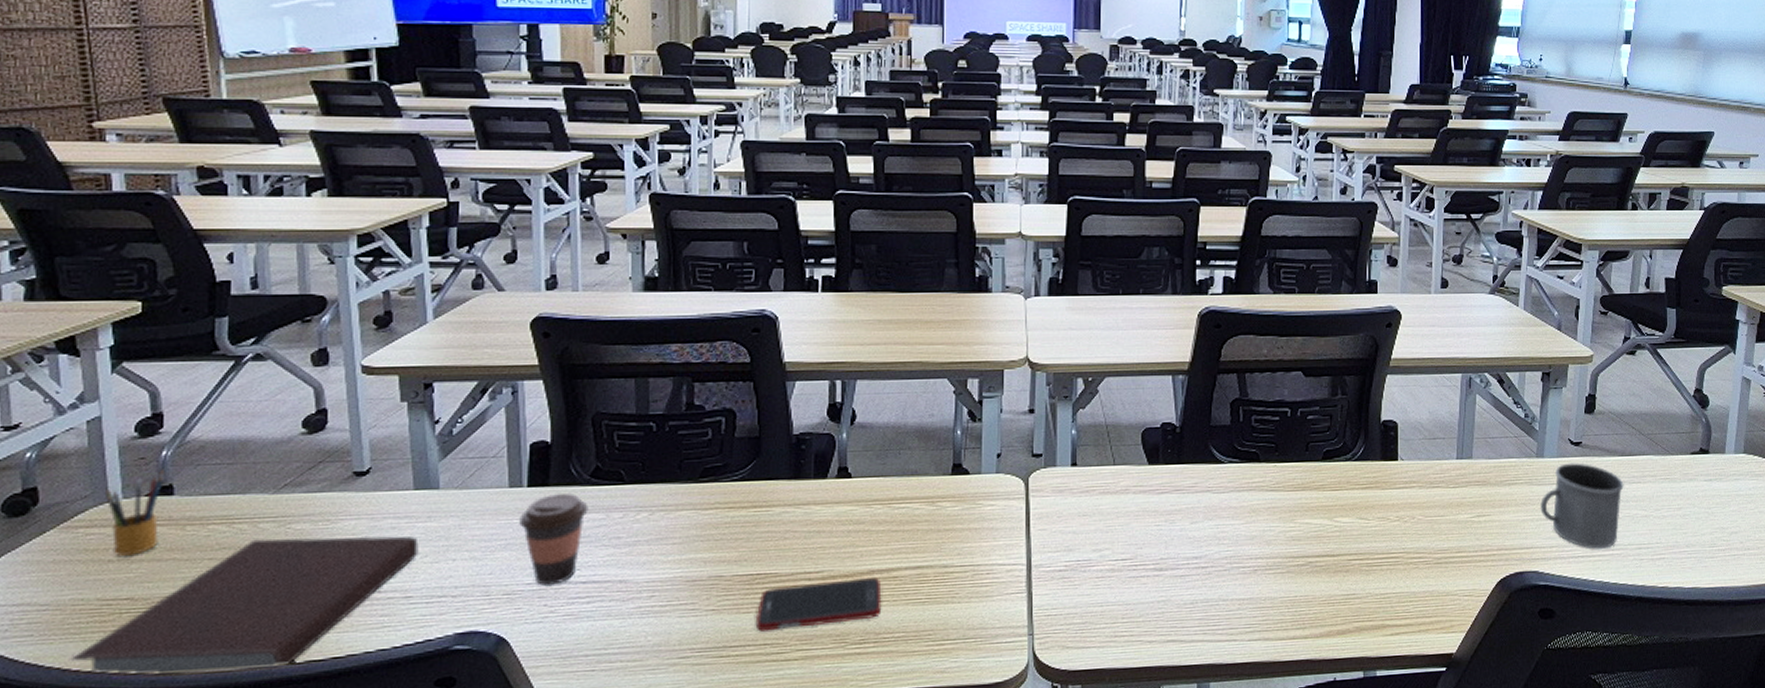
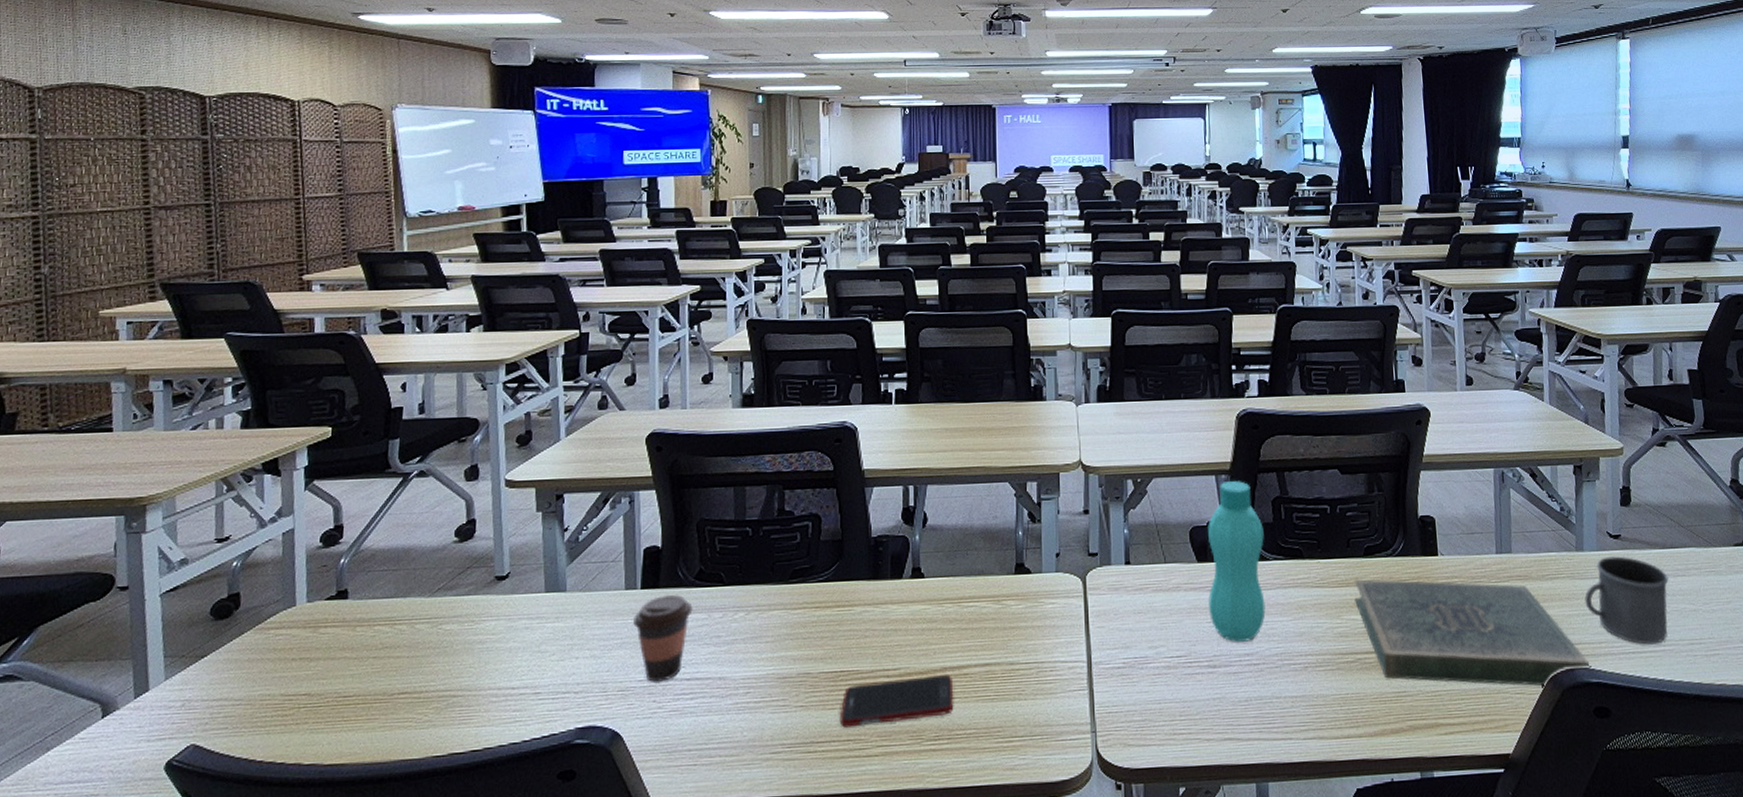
notebook: present [70,536,419,675] -> none [256,635,548,766]
pencil box: present [106,469,164,556] -> none [293,575,341,655]
bottle: none [1158,382,1220,546] -> present [1208,481,1266,642]
book: none [1310,483,1538,589] -> present [1354,579,1589,687]

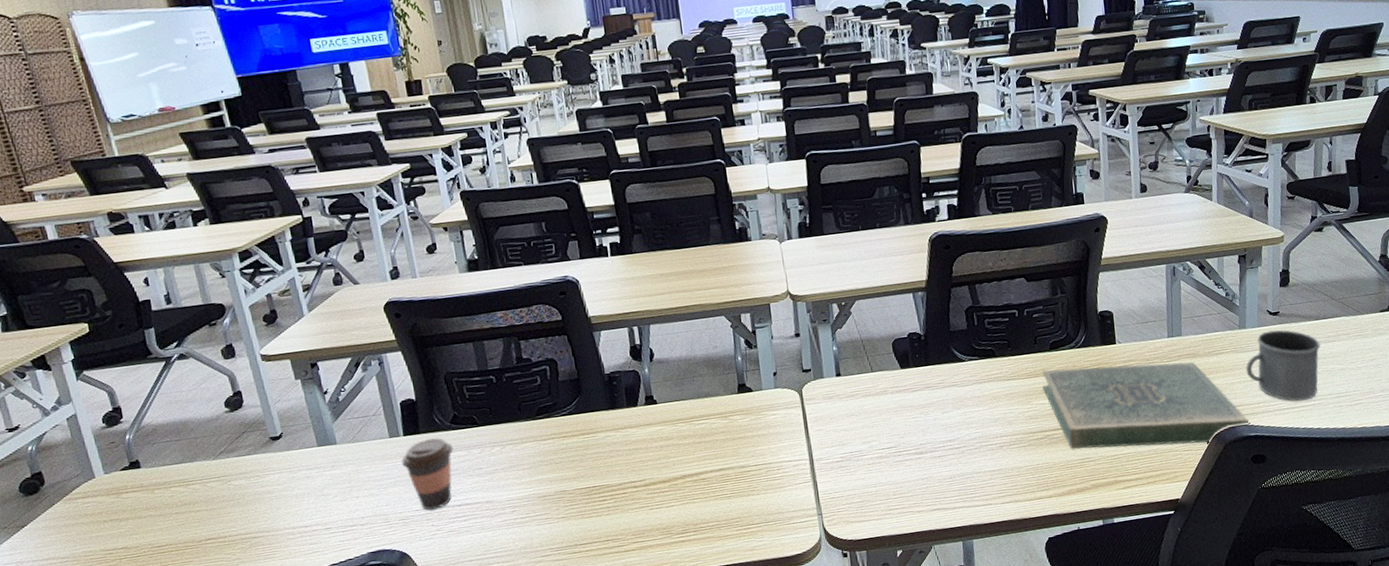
cell phone: present [839,674,954,728] -> none [597,481,696,531]
bottle: present [1208,481,1266,642] -> none [908,296,964,432]

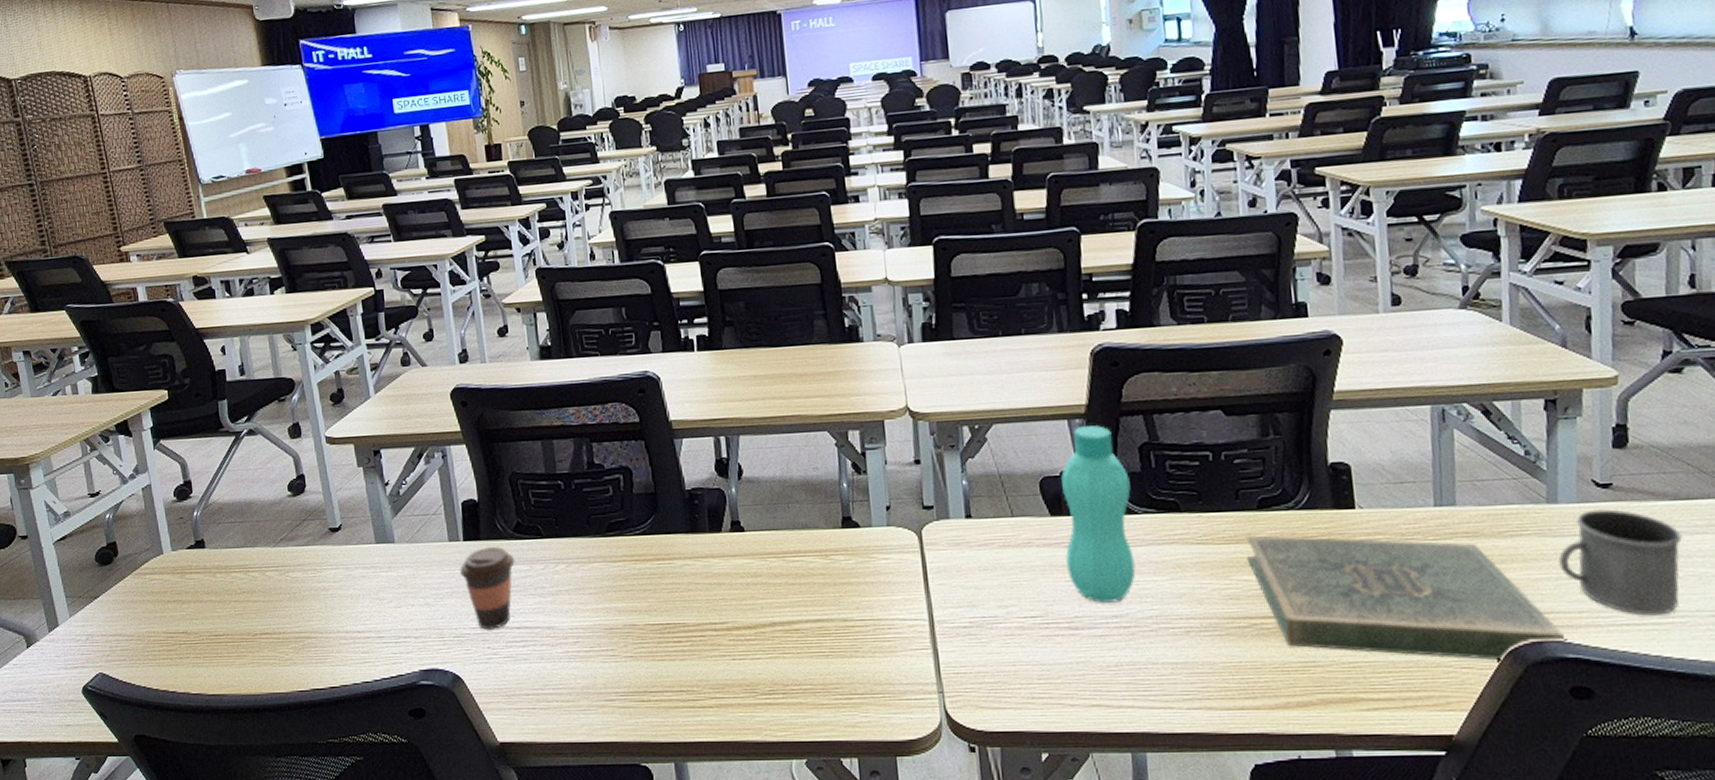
bottle: none [908,296,964,432] -> present [1061,425,1136,603]

